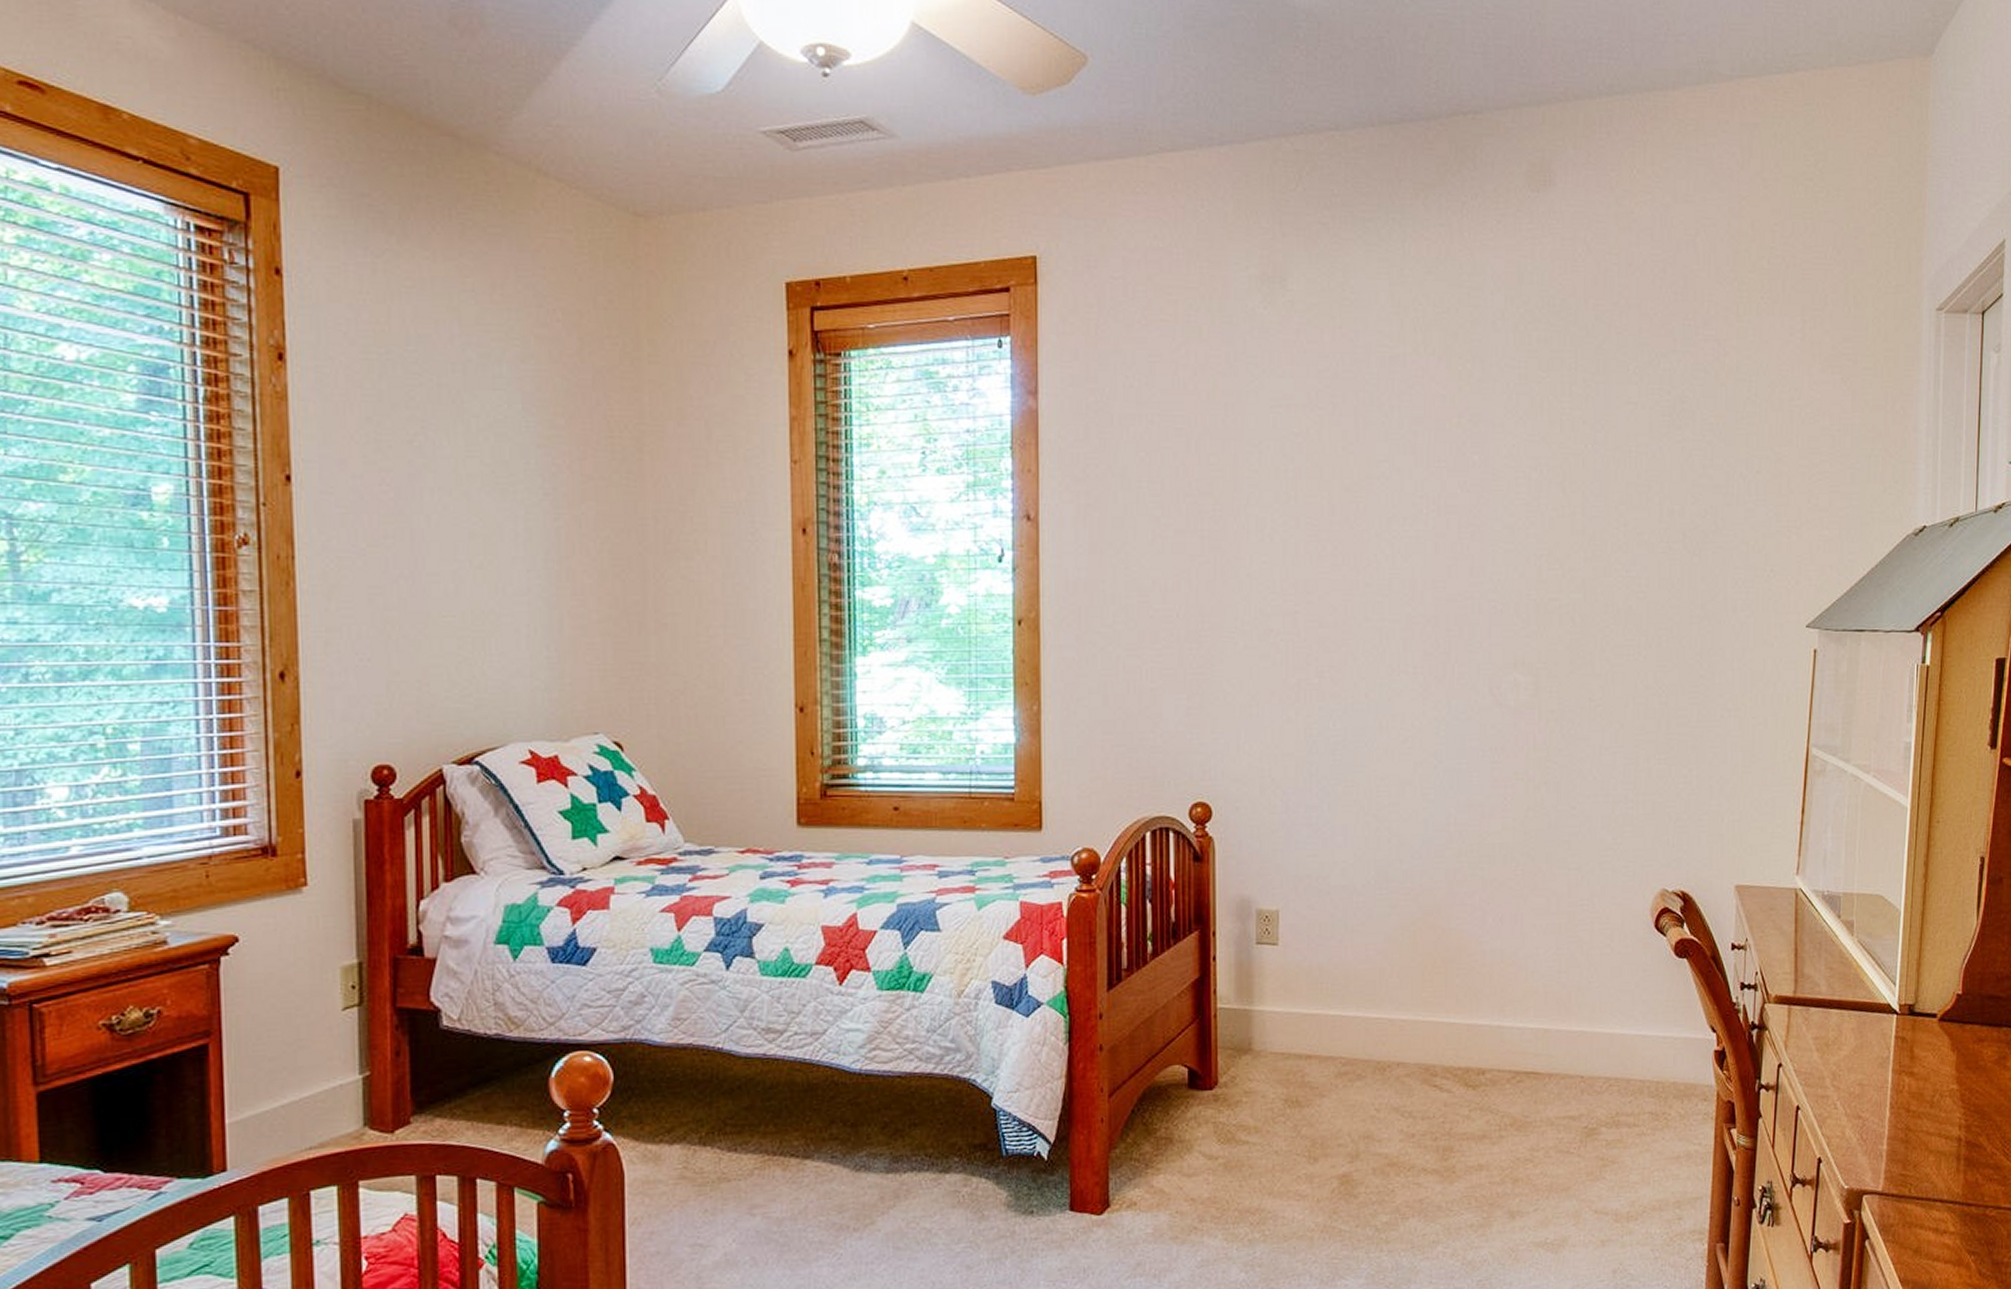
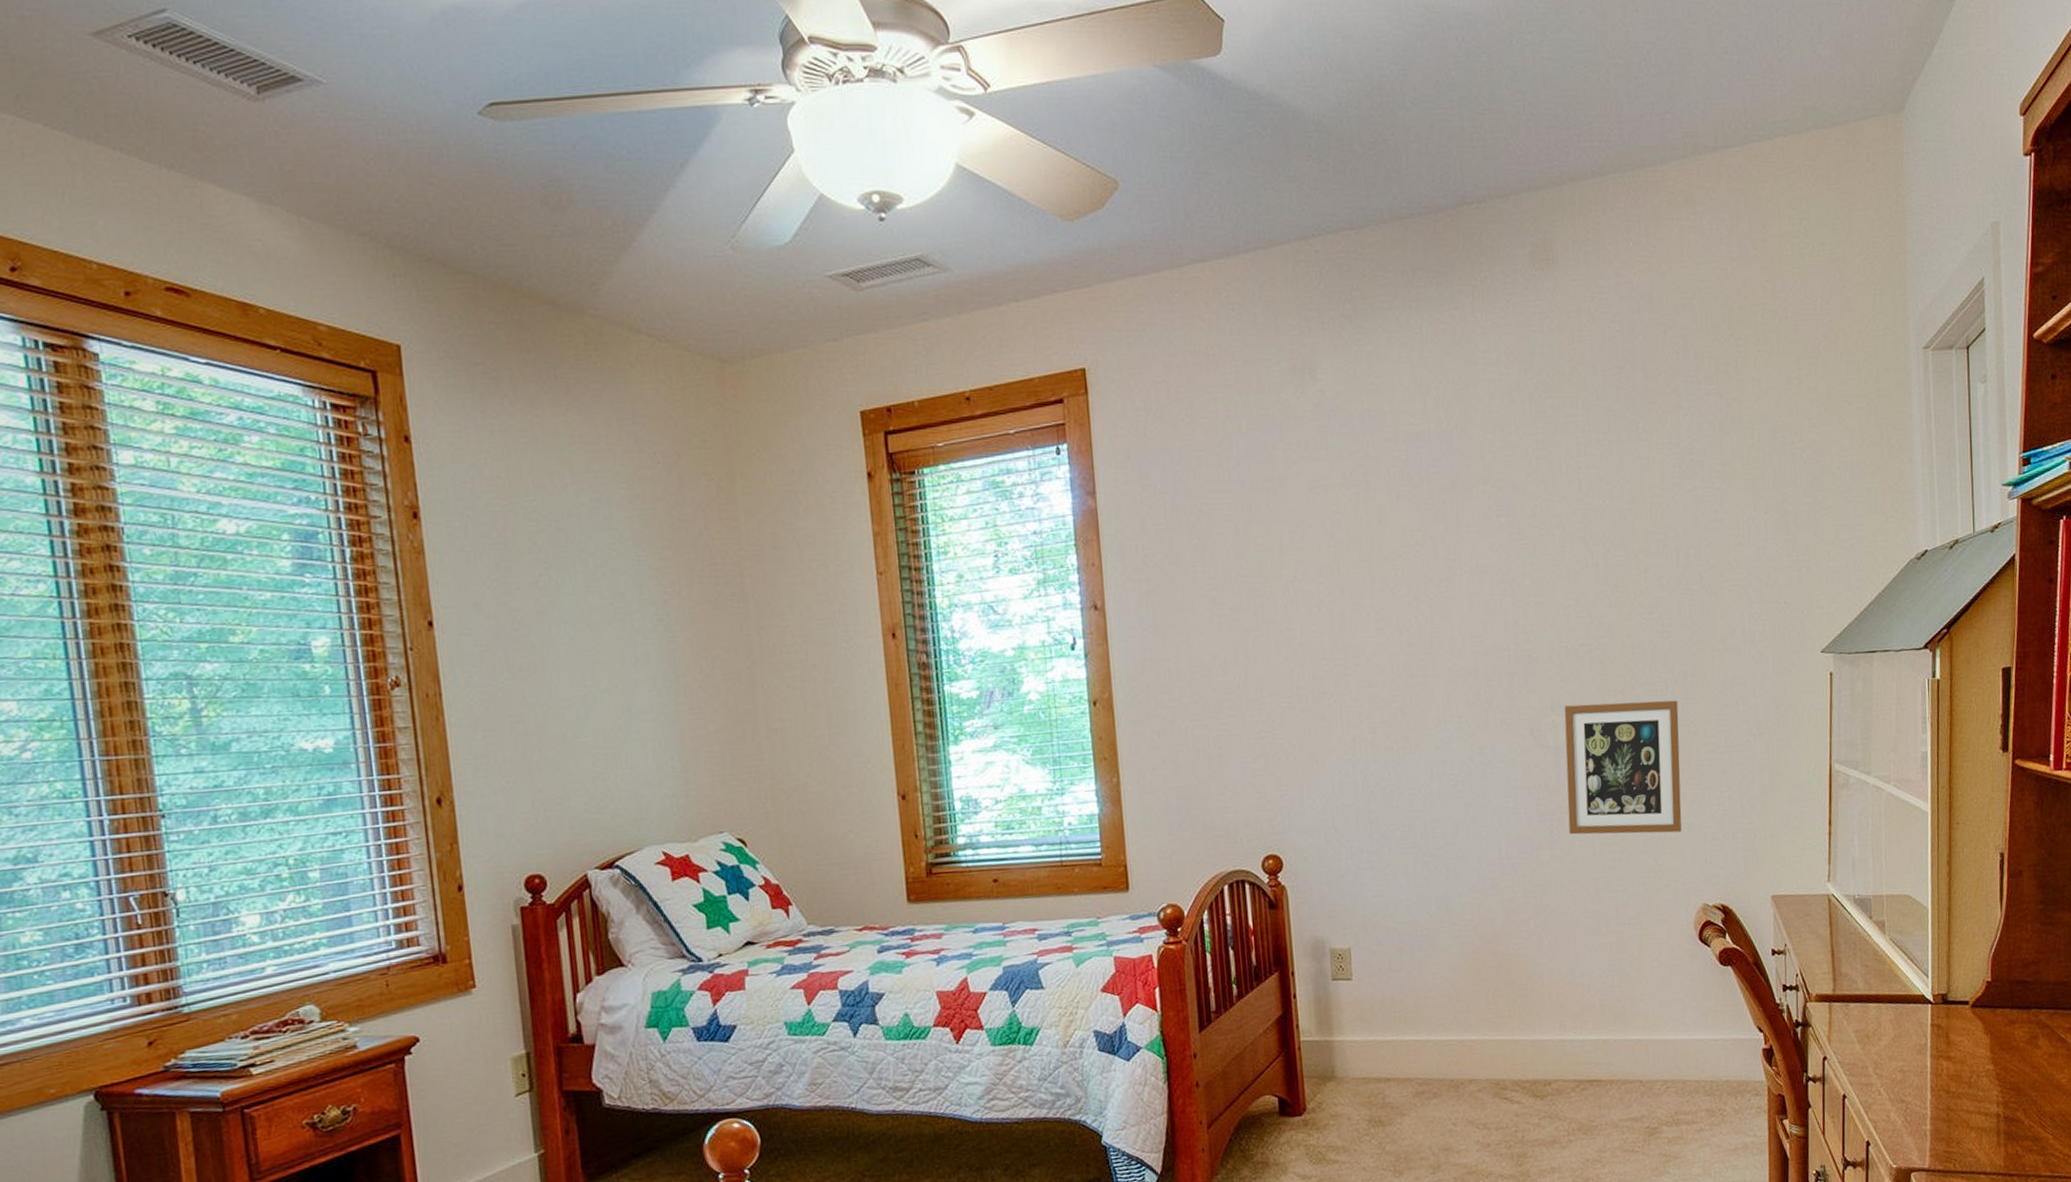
picture frame: none [1524,663,1650,810] -> present [1564,700,1682,835]

